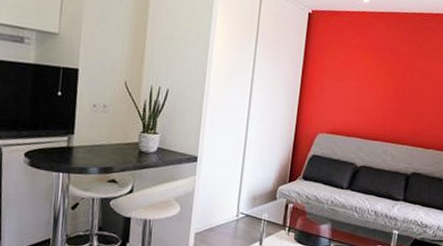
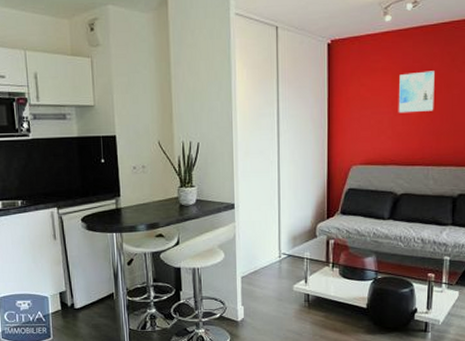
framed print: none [366,53,402,92] -> present [398,71,435,113]

